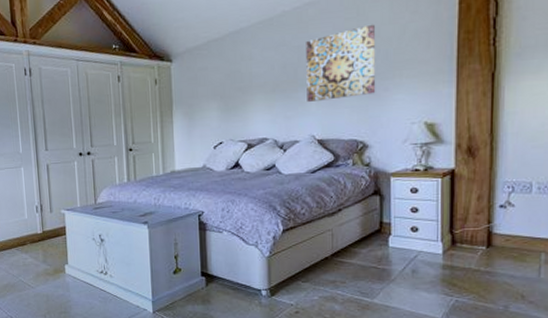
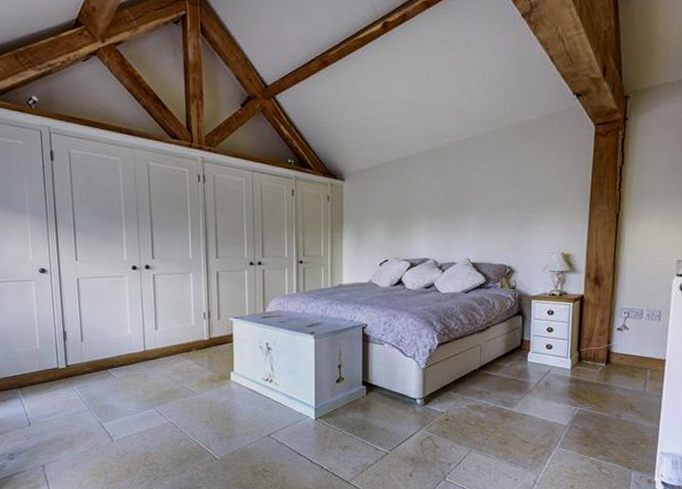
wall art: present [306,24,376,102] -> none [464,162,525,228]

